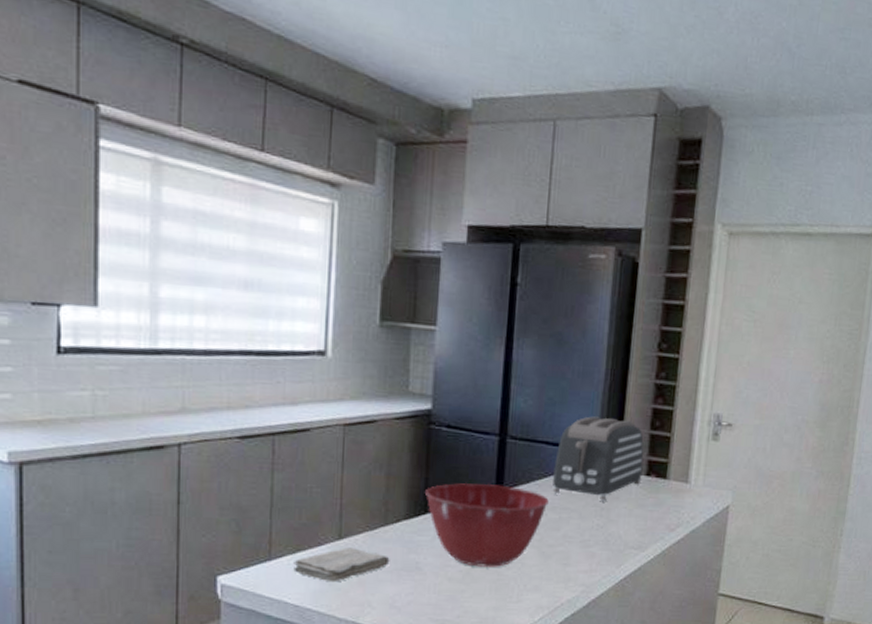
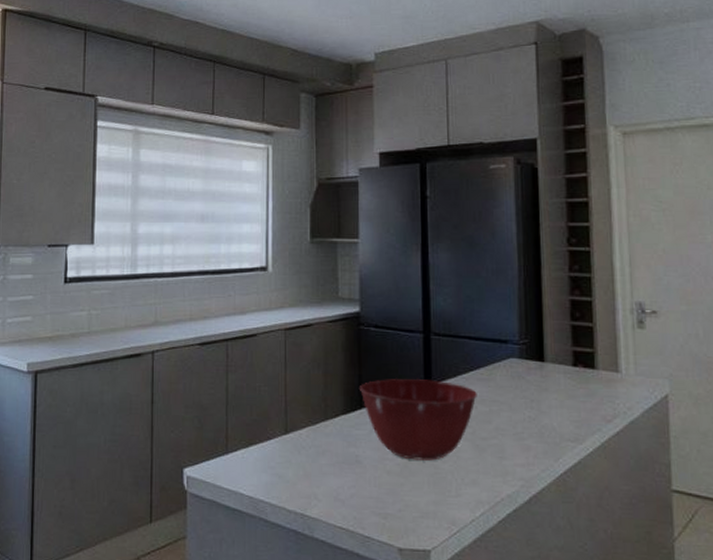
washcloth: present [293,547,390,583] -> none [247,441,332,475]
toaster: present [552,416,644,502] -> none [479,311,569,394]

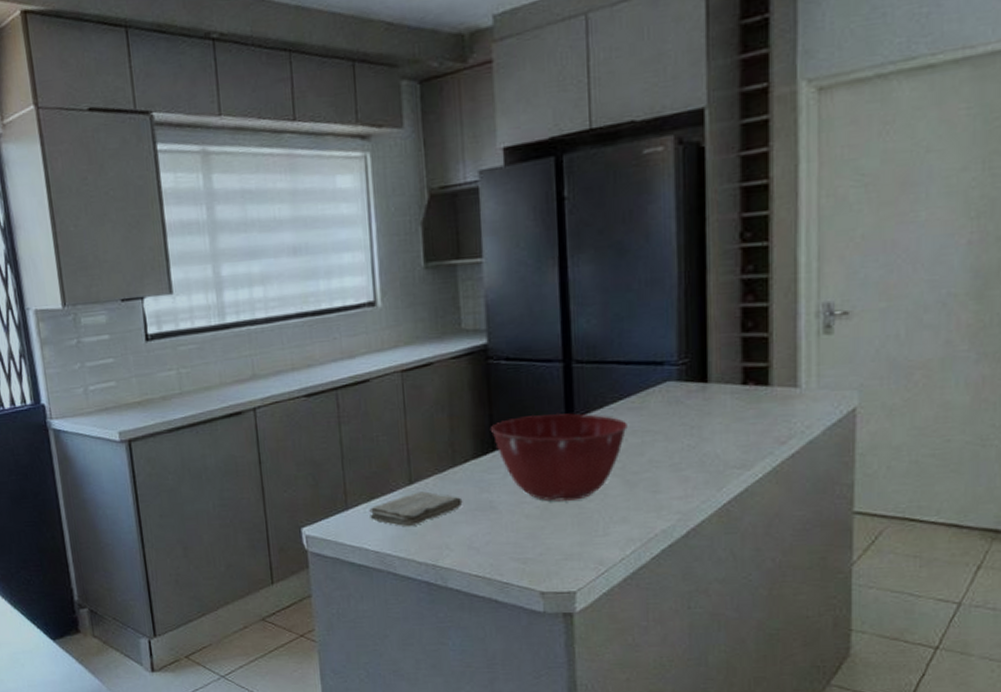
washcloth: none [247,441,332,475] -> present [369,491,463,527]

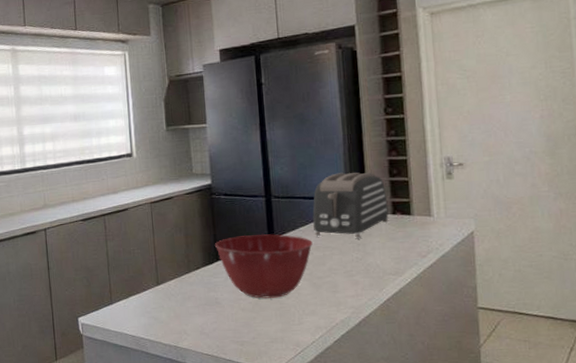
washcloth: present [369,491,463,527] -> none [128,291,196,318]
toaster: none [629,325,737,420] -> present [312,172,389,239]

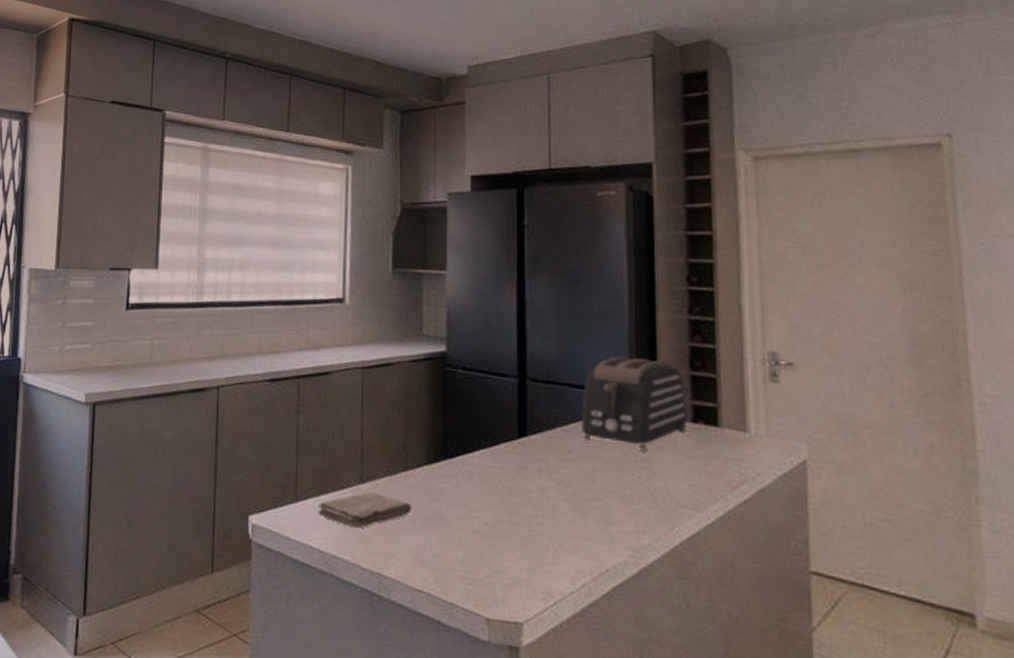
washcloth: none [128,291,196,318] -> present [318,492,412,529]
mixing bowl: present [215,234,313,299] -> none [445,427,579,522]

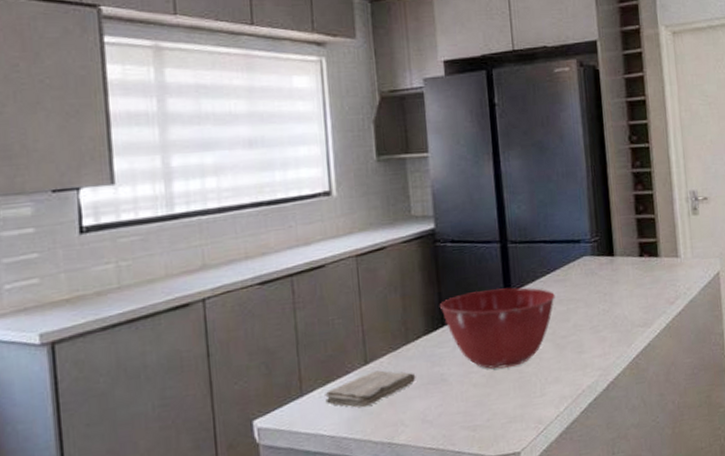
mixing bowl: none [445,427,579,522] -> present [440,287,555,369]
toaster: present [581,356,687,452] -> none [554,209,636,288]

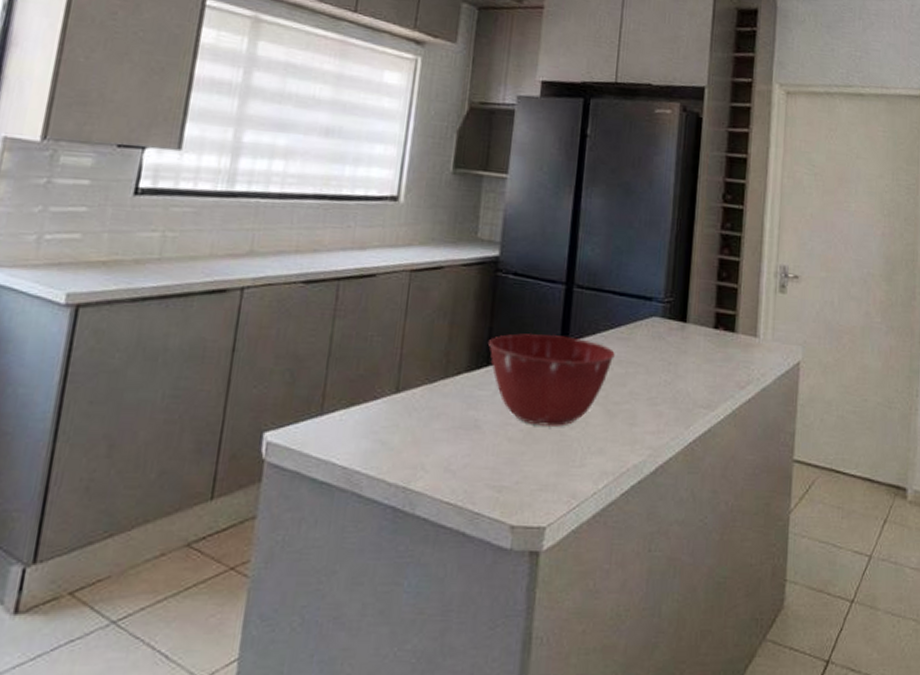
washcloth: present [325,370,416,408] -> none [345,402,448,441]

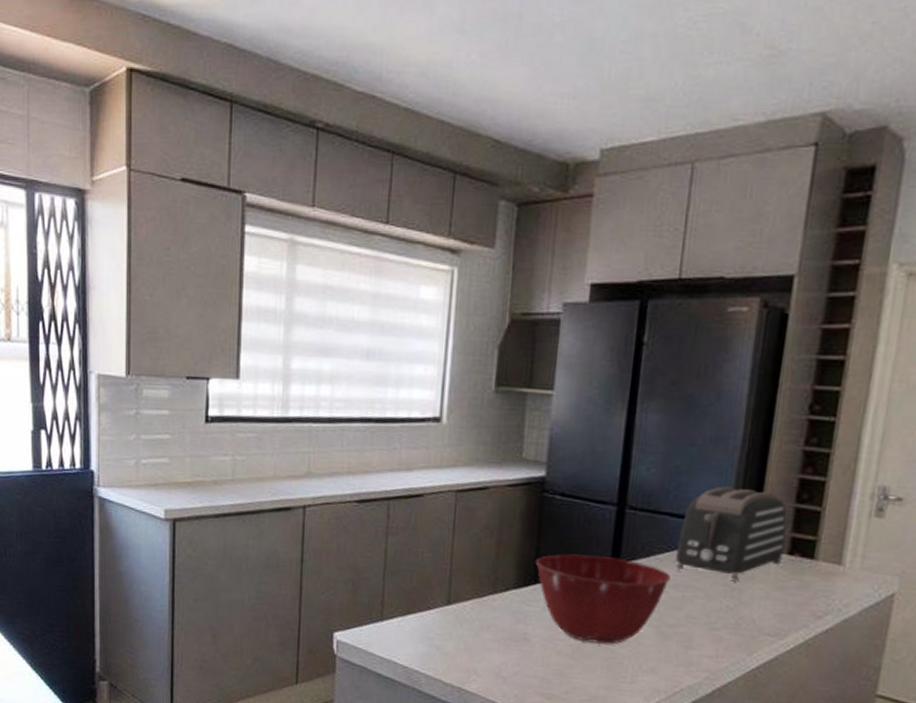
toaster: none [618,266,711,356] -> present [675,486,787,582]

